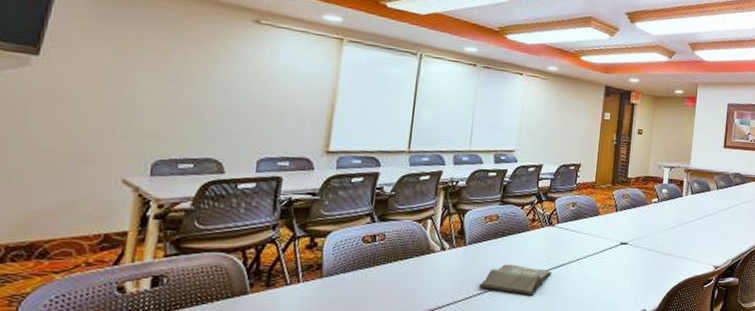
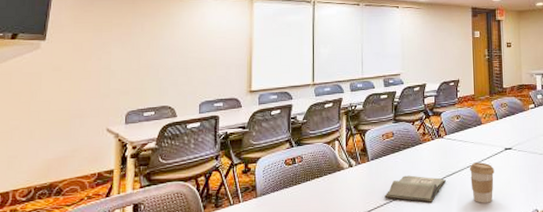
coffee cup: none [578,256,606,300] -> present [469,162,495,203]

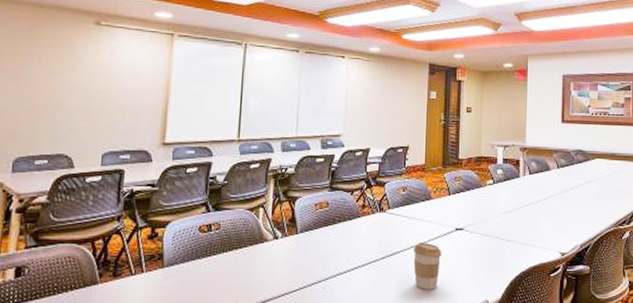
hardback book: present [385,175,446,203] -> none [313,253,385,285]

